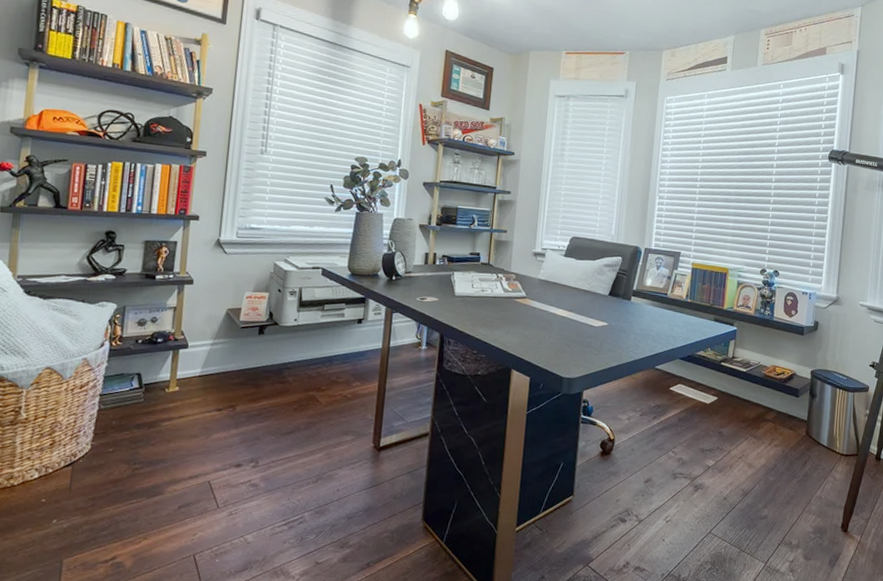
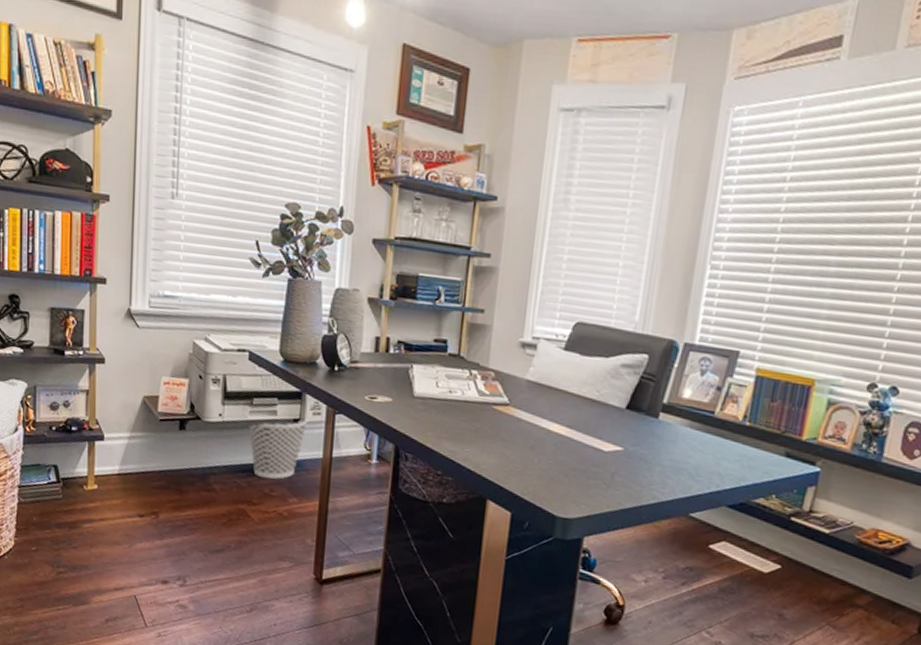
wastebasket: none [320,315,371,369] -> present [248,414,309,479]

